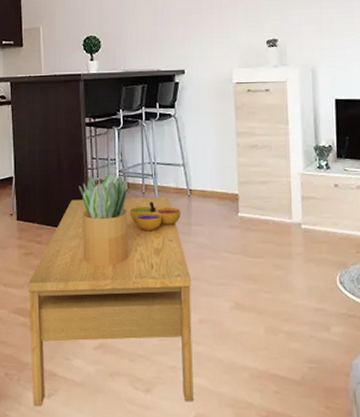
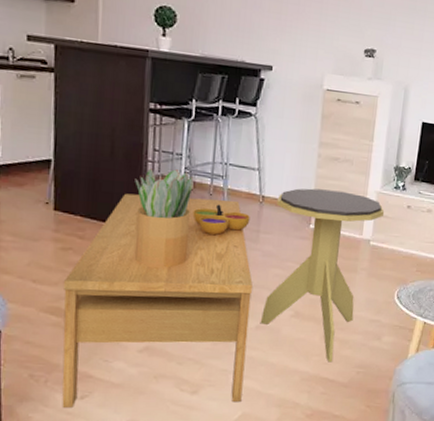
side table: none [202,177,312,357] -> present [260,188,385,363]

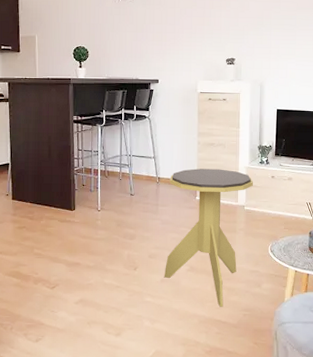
coffee table: present [62,193,253,409] -> none [21,182,156,349]
potted plant: present [134,168,194,268] -> none [66,163,108,238]
decorative bowl: present [192,204,250,236] -> none [108,186,150,211]

